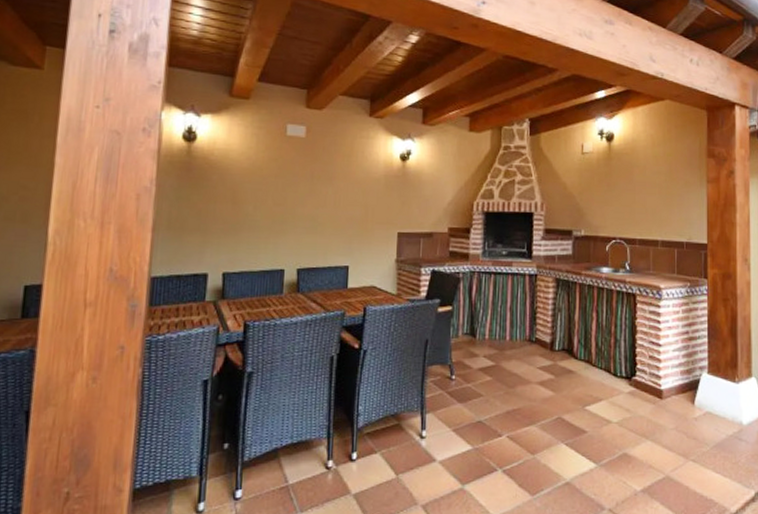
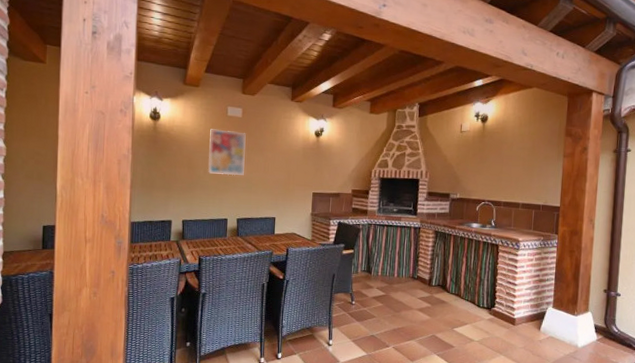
wall art: none [259,152,311,213] -> present [208,129,246,176]

